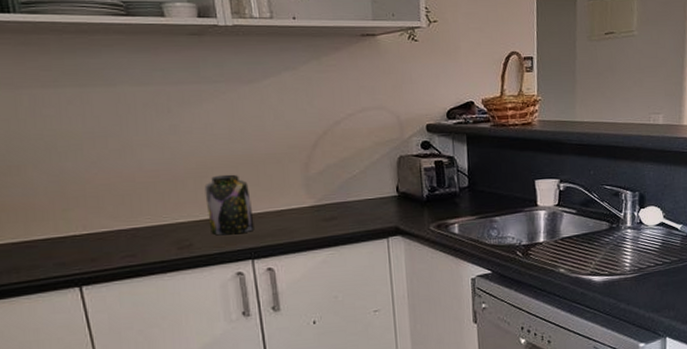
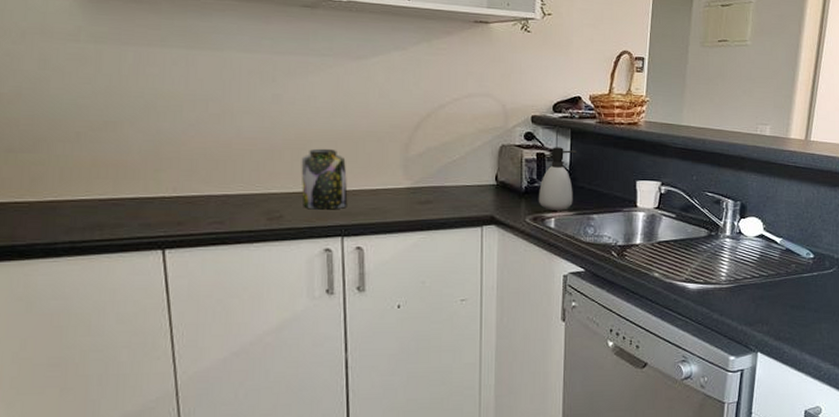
soap dispenser: none [440,153,475,217] -> present [538,147,577,211]

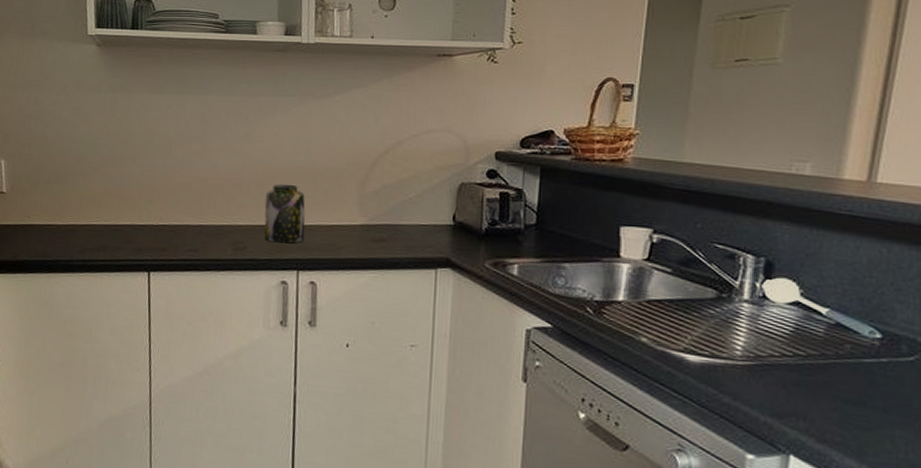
soap dispenser: present [538,147,577,211] -> none [499,186,547,257]

